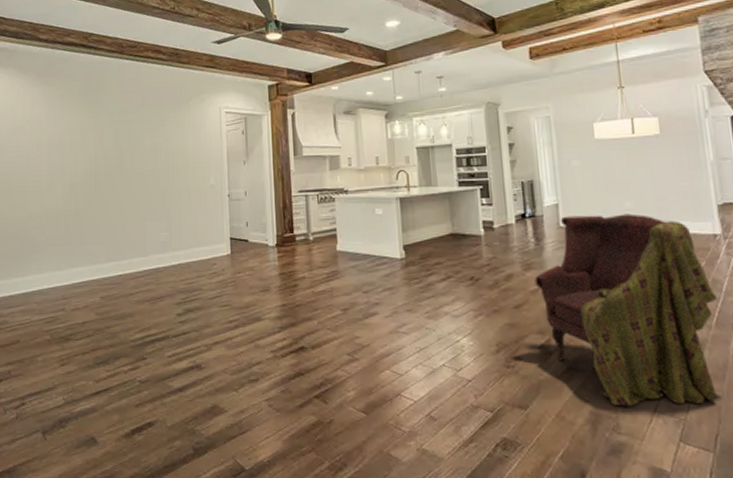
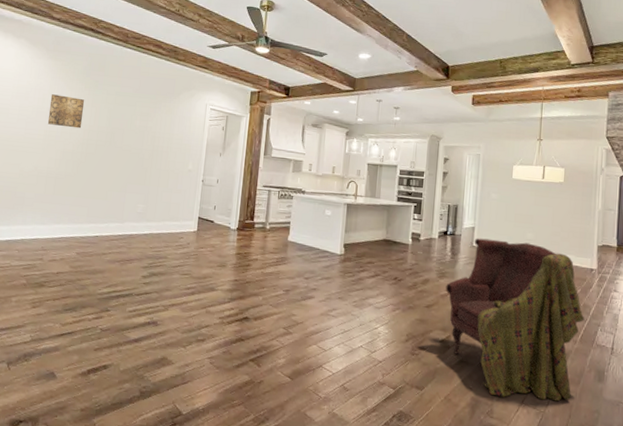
wall art: none [49,123,87,158] -> present [47,94,85,129]

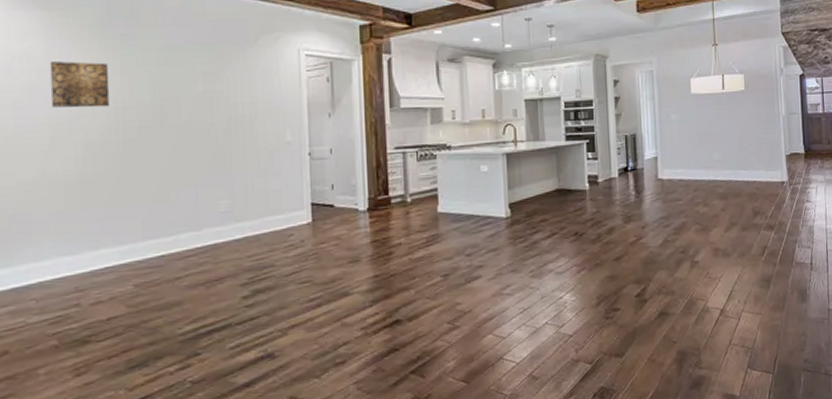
tartan: present [445,238,585,401] -> none [634,164,782,344]

